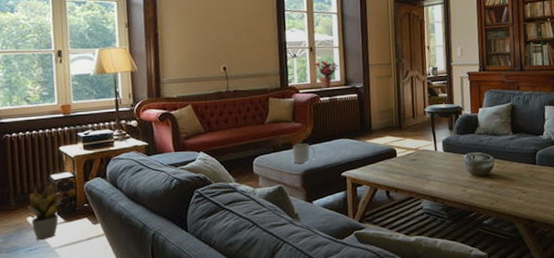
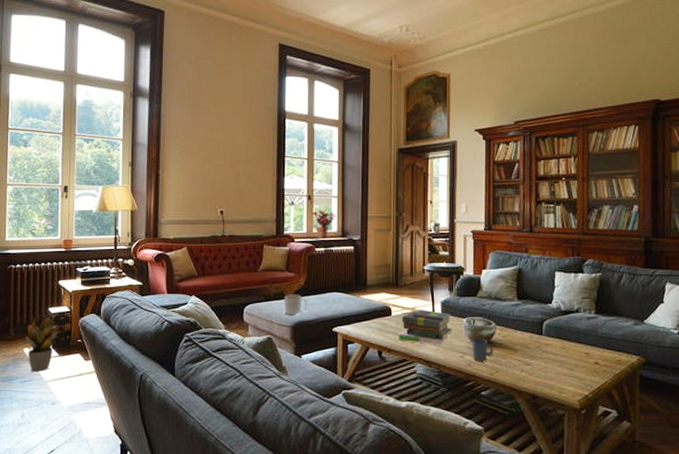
books: none [404,149,454,182] -> present [398,310,452,345]
mug: none [473,171,492,194] -> present [472,338,493,362]

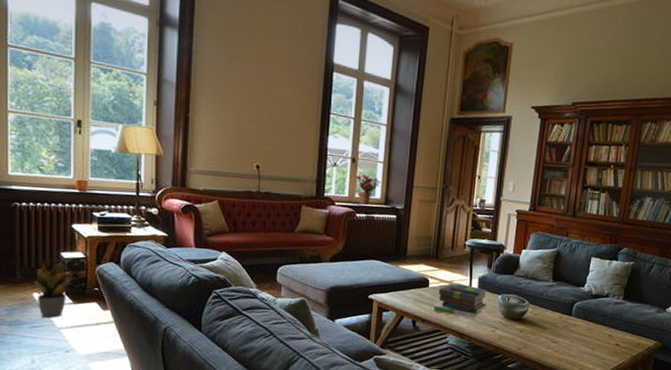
mug: present [284,294,307,316] -> none [320,258,344,280]
mug: present [472,338,493,362] -> none [503,314,524,337]

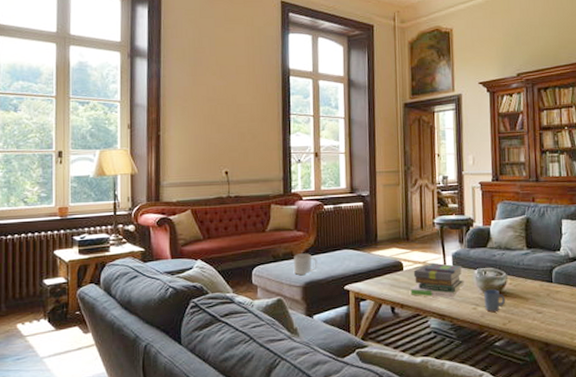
potted plant: present [35,261,73,318] -> none [19,289,55,348]
mug: none [320,258,344,280] -> present [294,253,318,276]
potted plant: present [353,174,381,205] -> none [318,166,344,196]
mug: none [503,314,524,337] -> present [484,288,505,313]

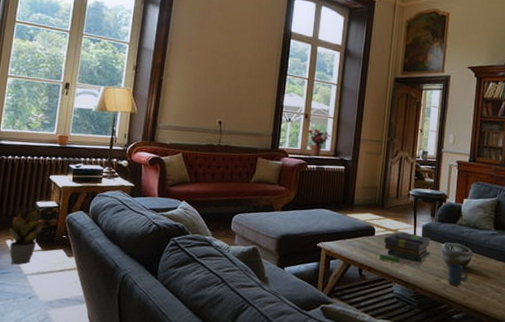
potted plant: none [19,289,55,348] -> present [9,210,44,265]
mug: present [294,253,318,276] -> none [272,207,295,228]
potted plant: none [318,166,344,196] -> present [306,128,331,157]

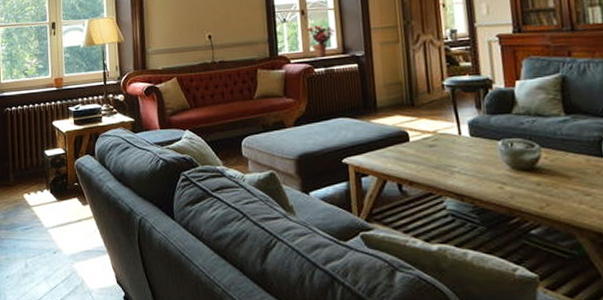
potted plant: present [9,210,44,265] -> none [25,159,56,218]
books: present [379,232,431,268] -> none [419,133,486,175]
mug: present [447,263,468,287] -> none [511,164,540,194]

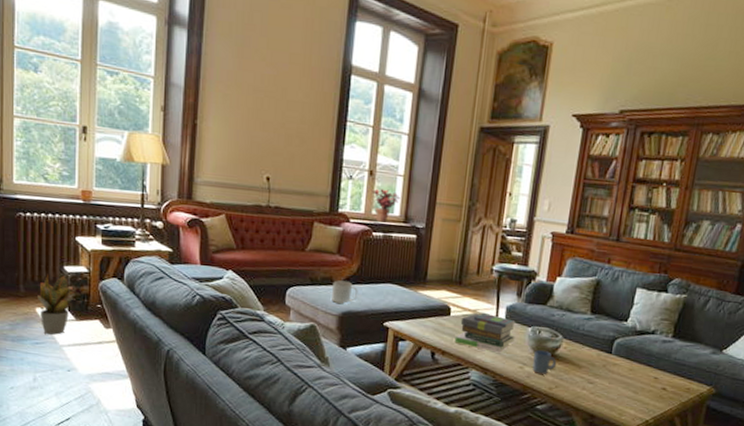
potted plant: none [25,159,56,218] -> present [38,275,75,335]
mug: none [284,122,311,147] -> present [332,280,358,304]
books: none [419,133,486,175] -> present [454,313,516,353]
mug: none [511,164,540,194] -> present [532,349,556,375]

